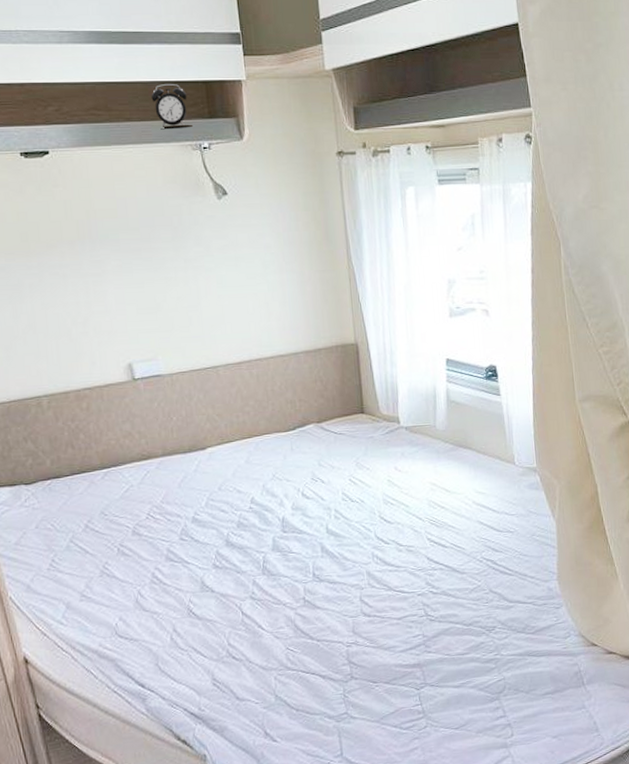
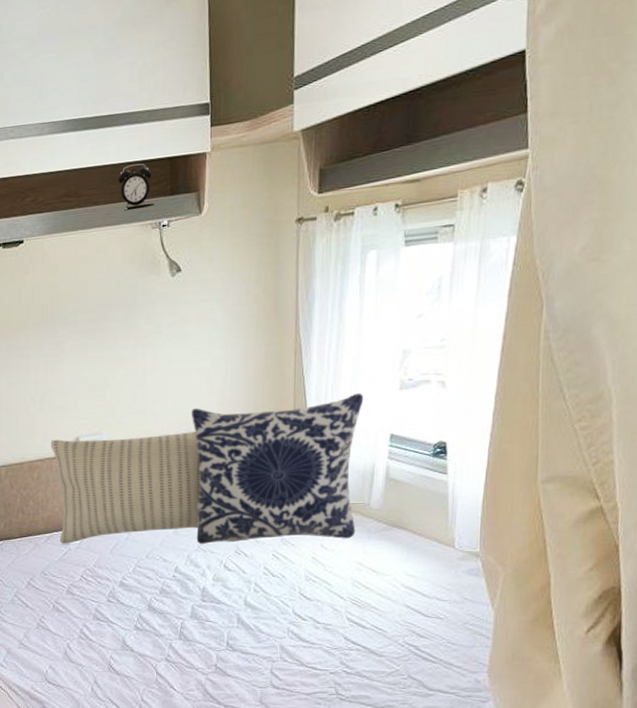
pillow: none [99,356,272,480] -> present [50,431,201,544]
cushion: none [251,319,426,473] -> present [191,392,364,544]

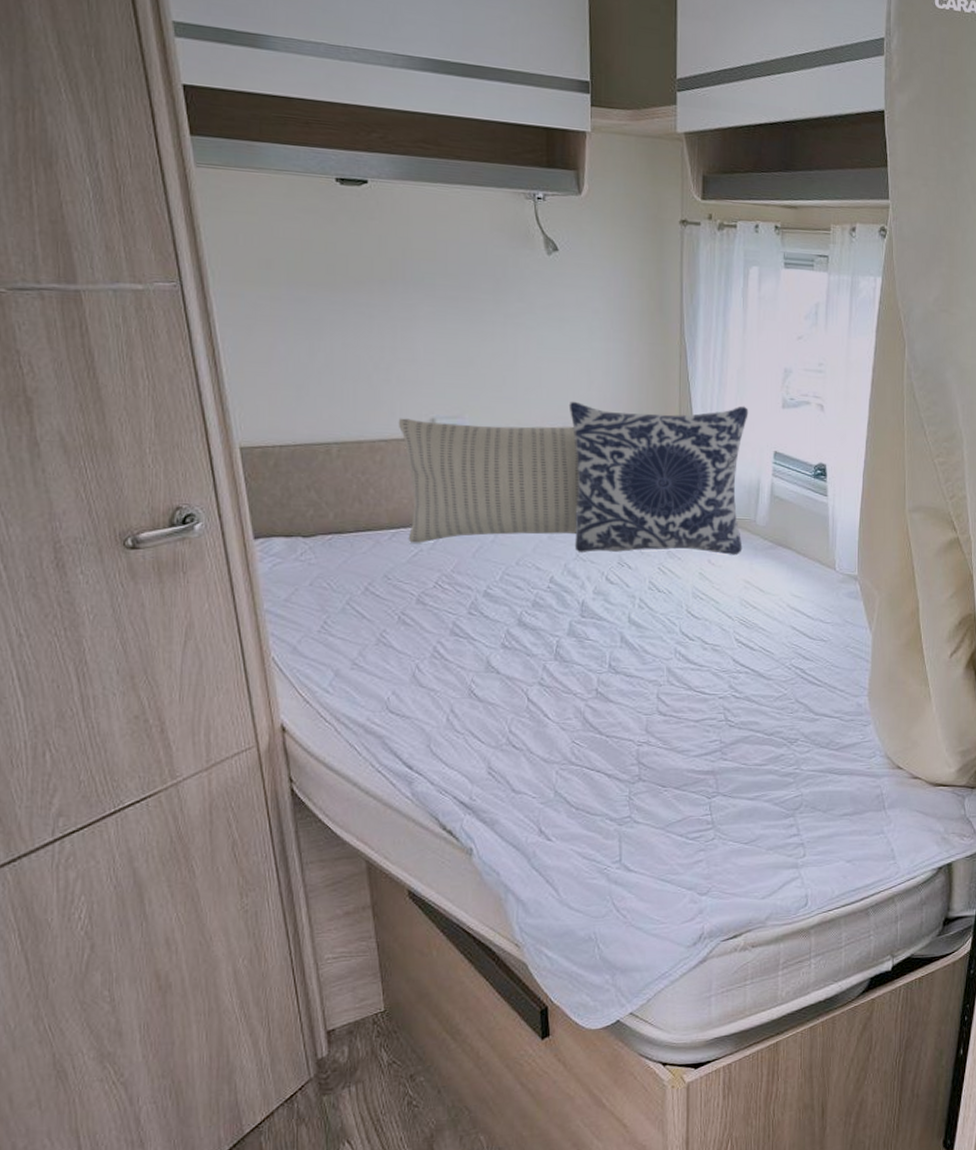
alarm clock: present [118,163,155,211] -> none [486,125,529,175]

